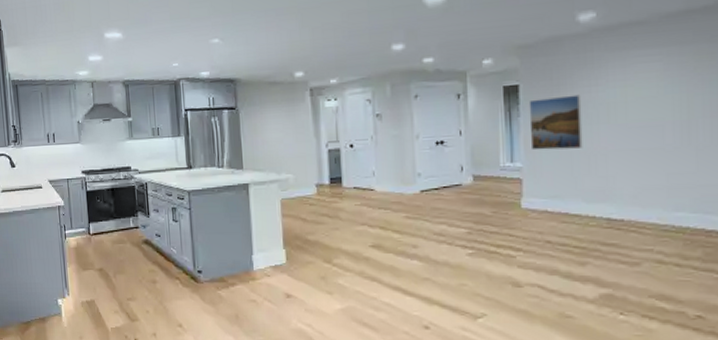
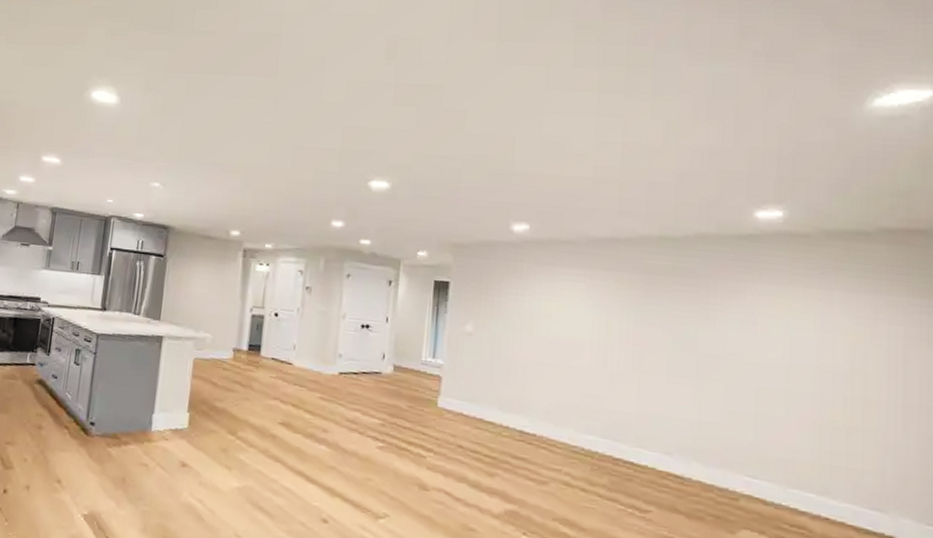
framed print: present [528,94,583,151] -> none [454,298,508,355]

